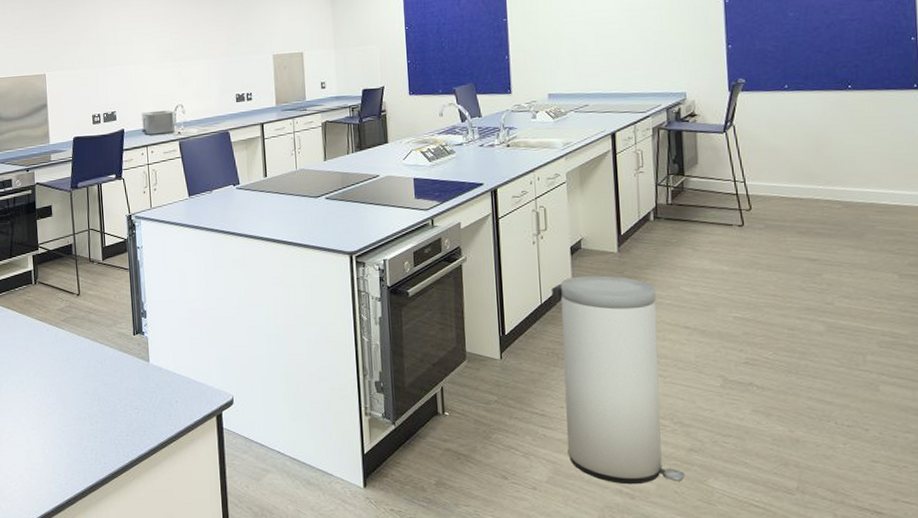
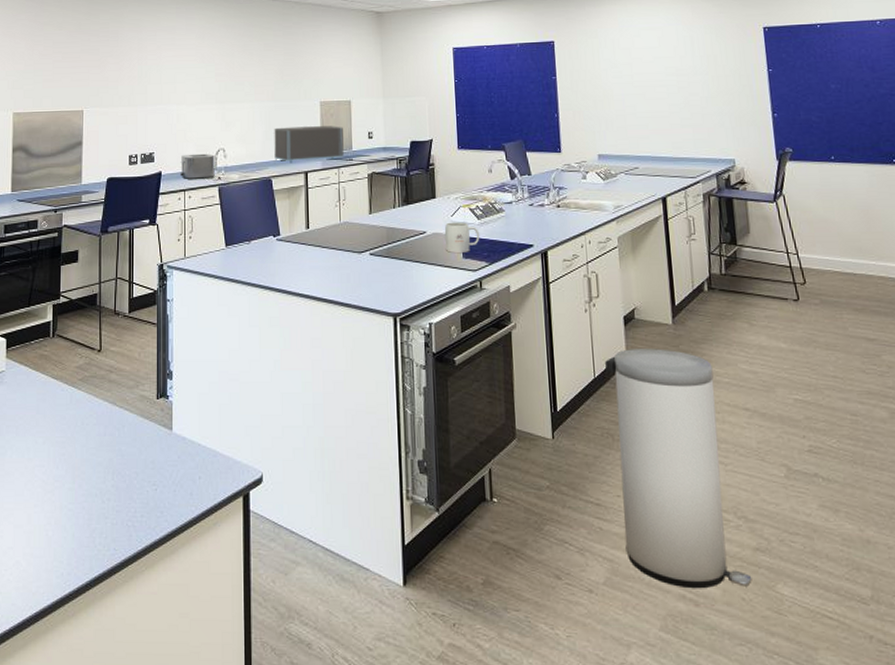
microwave: none [229,78,298,116] -> present [274,126,344,164]
mug: none [396,164,432,195] -> present [444,222,480,254]

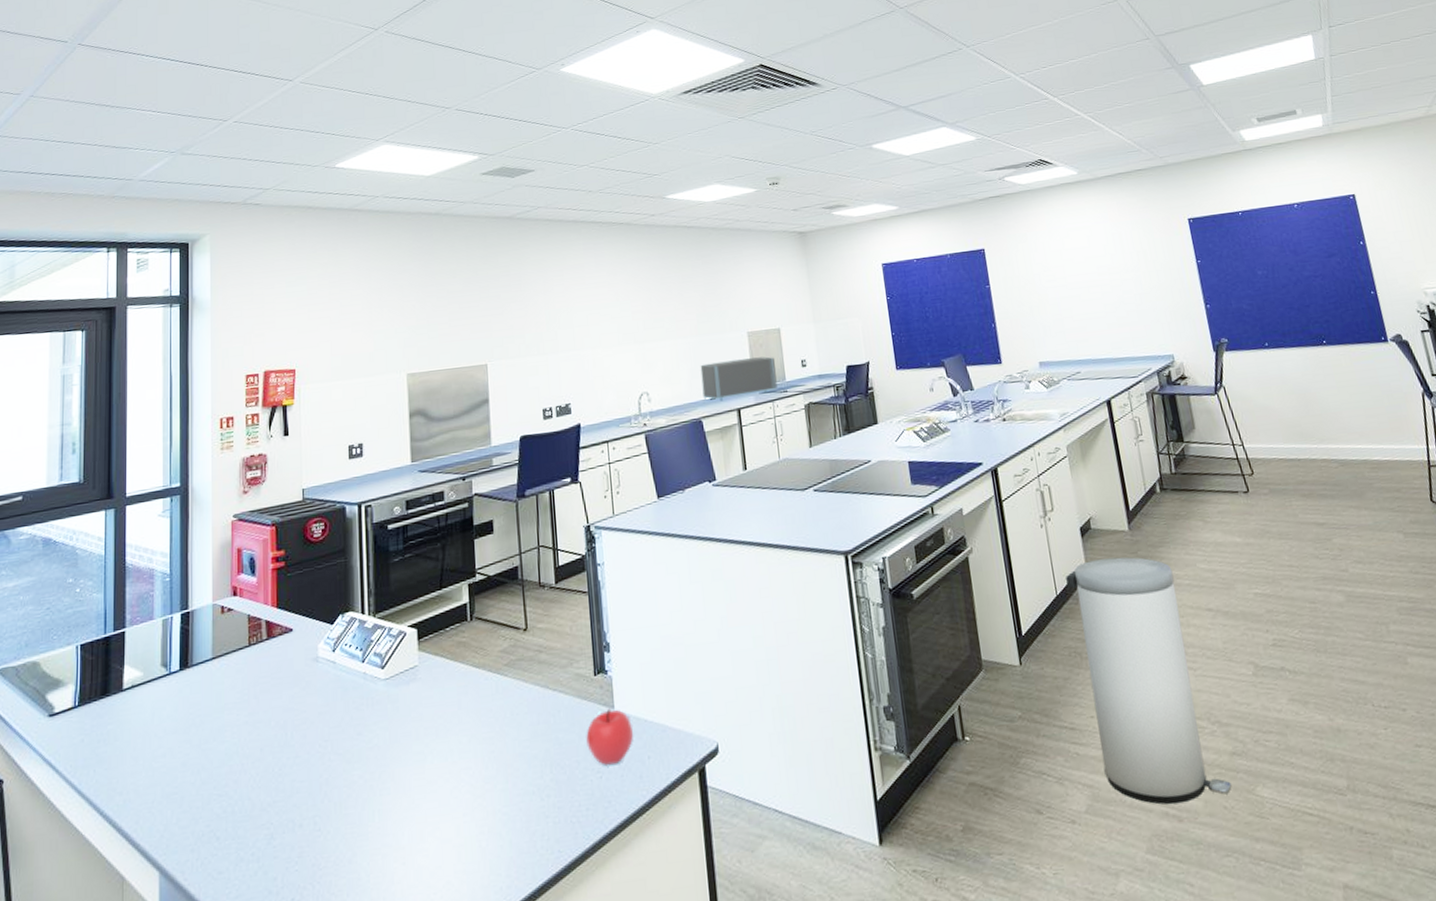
apple: none [146,430,188,479] -> present [586,708,634,765]
toaster: present [180,153,215,180] -> none [600,399,640,430]
mug: present [444,222,480,254] -> none [889,446,928,481]

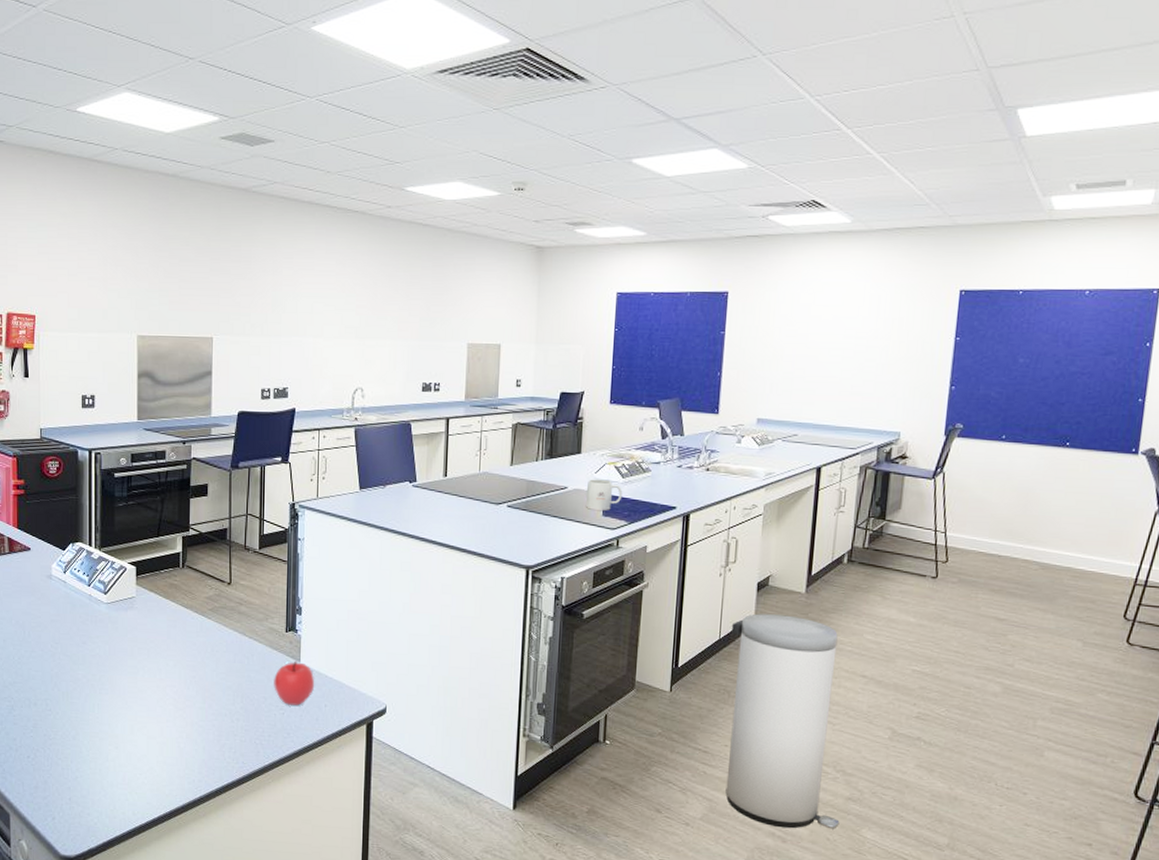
microwave: present [700,356,778,402] -> none [415,369,491,408]
mug: none [889,446,928,481] -> present [585,479,623,512]

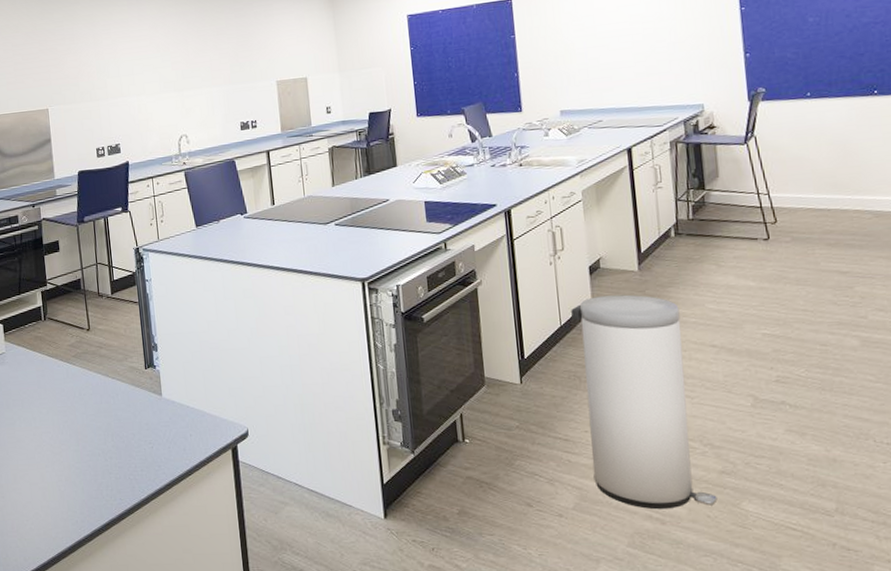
apple: present [274,661,315,706] -> none [139,395,179,438]
mug: present [585,479,623,512] -> none [407,187,443,219]

